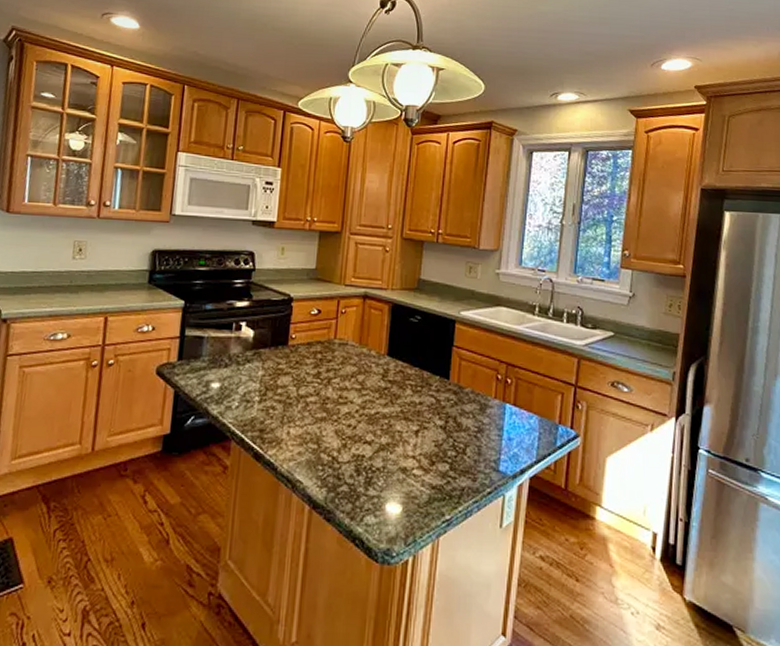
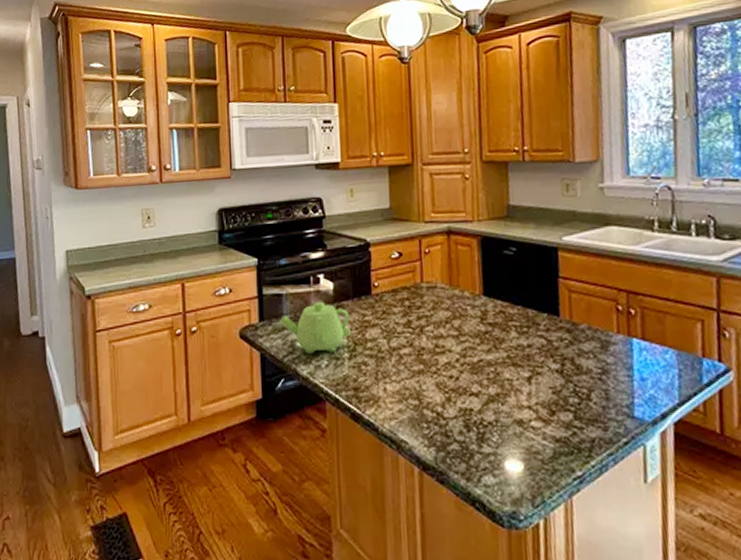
teapot: none [197,347,265,395] -> present [279,301,351,354]

